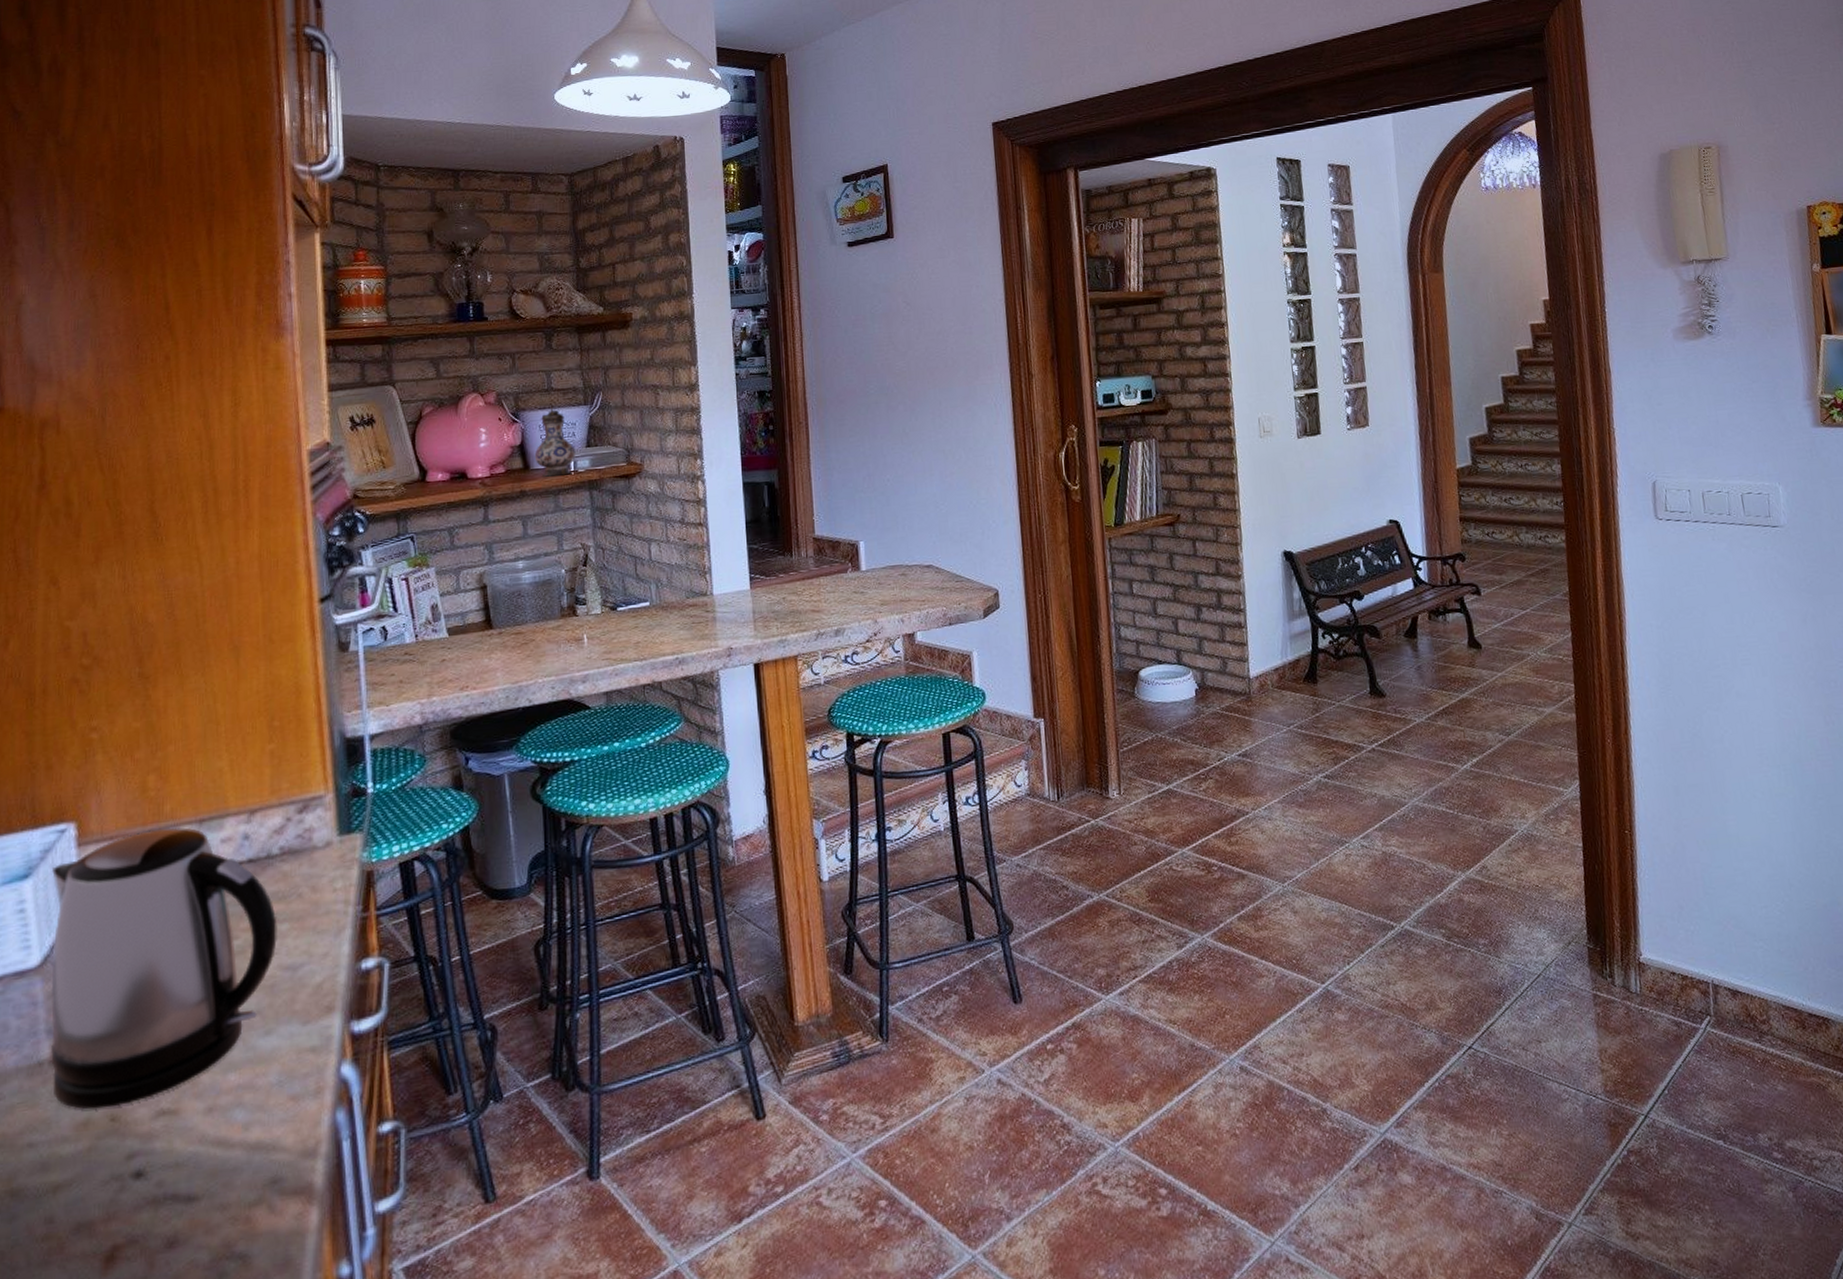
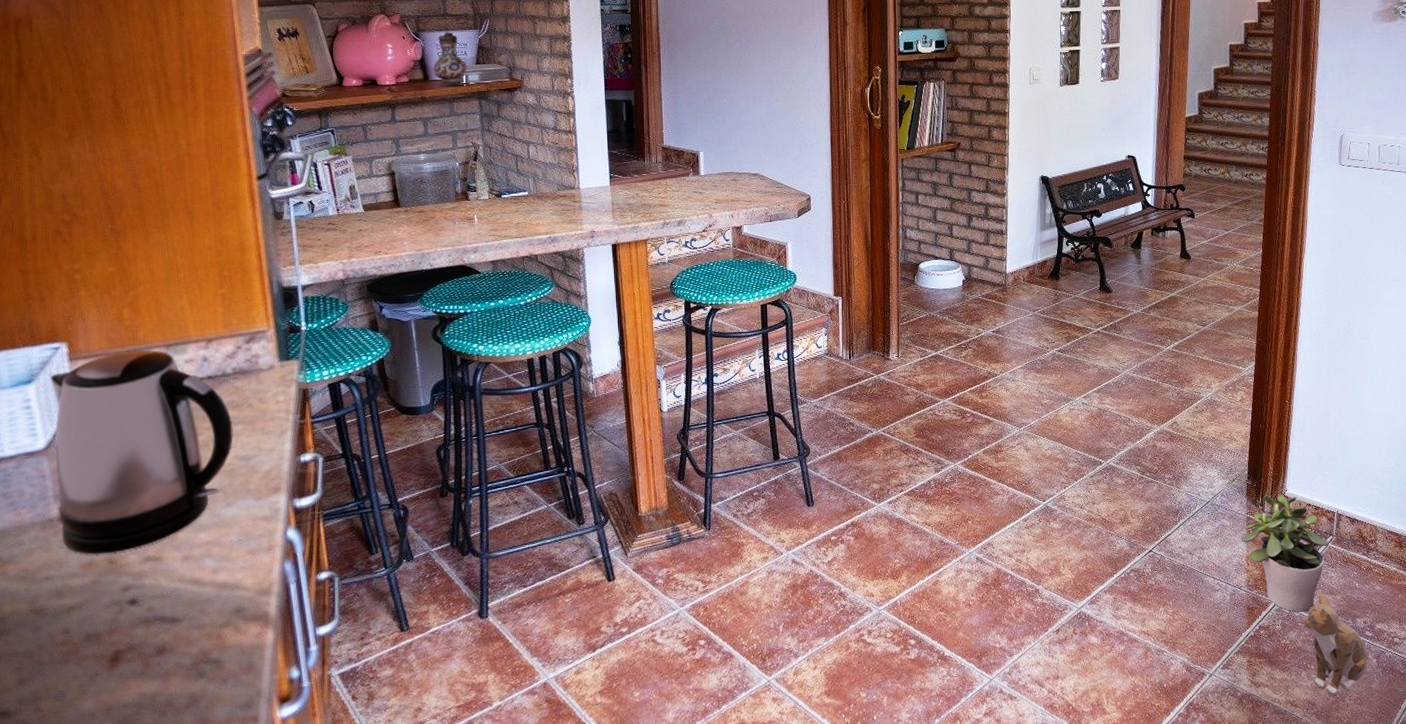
potted plant: none [1589,960,1707,1128] -> present [1242,494,1329,612]
cat: none [1685,1094,1782,1248] -> present [1302,590,1369,695]

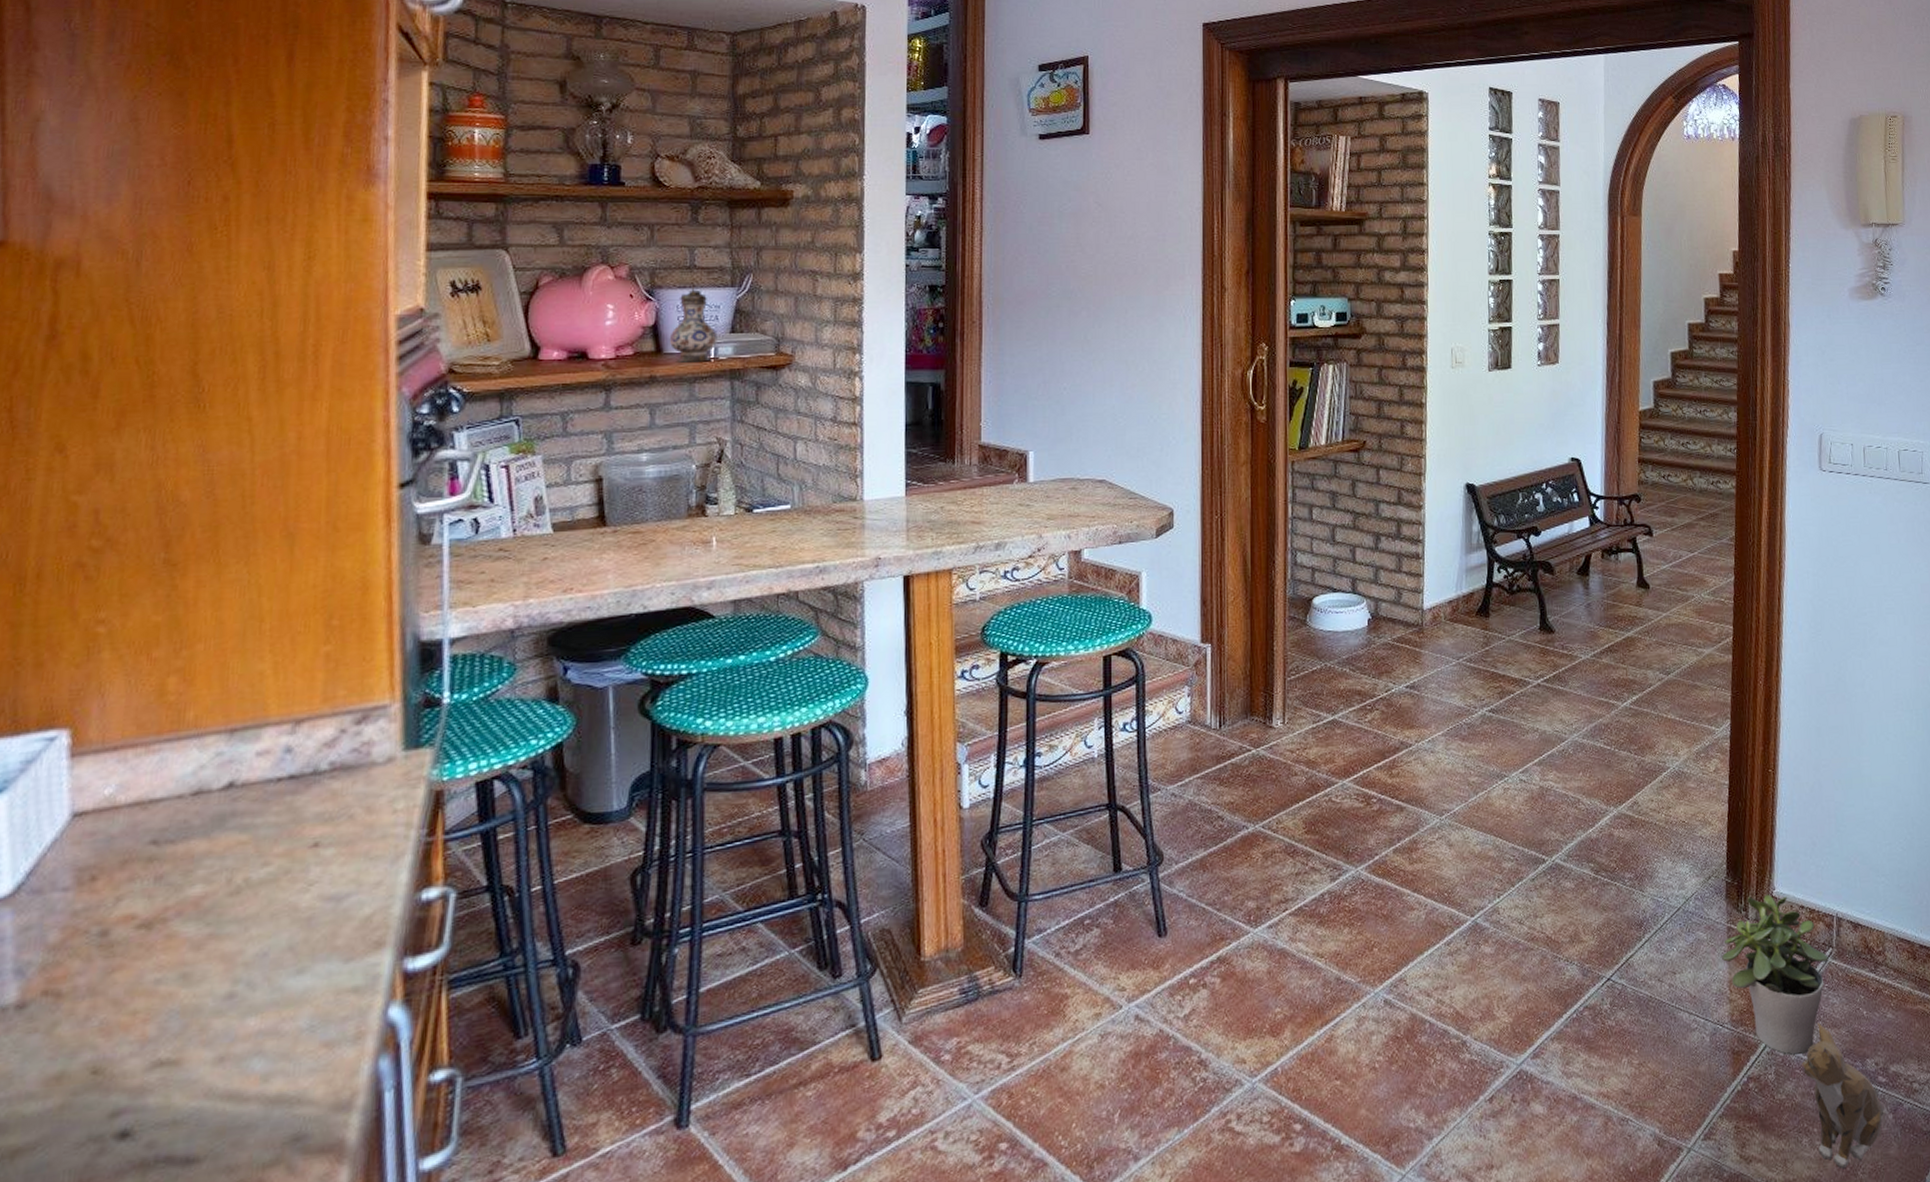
kettle: present [49,350,233,555] -> none [18,738,321,1061]

